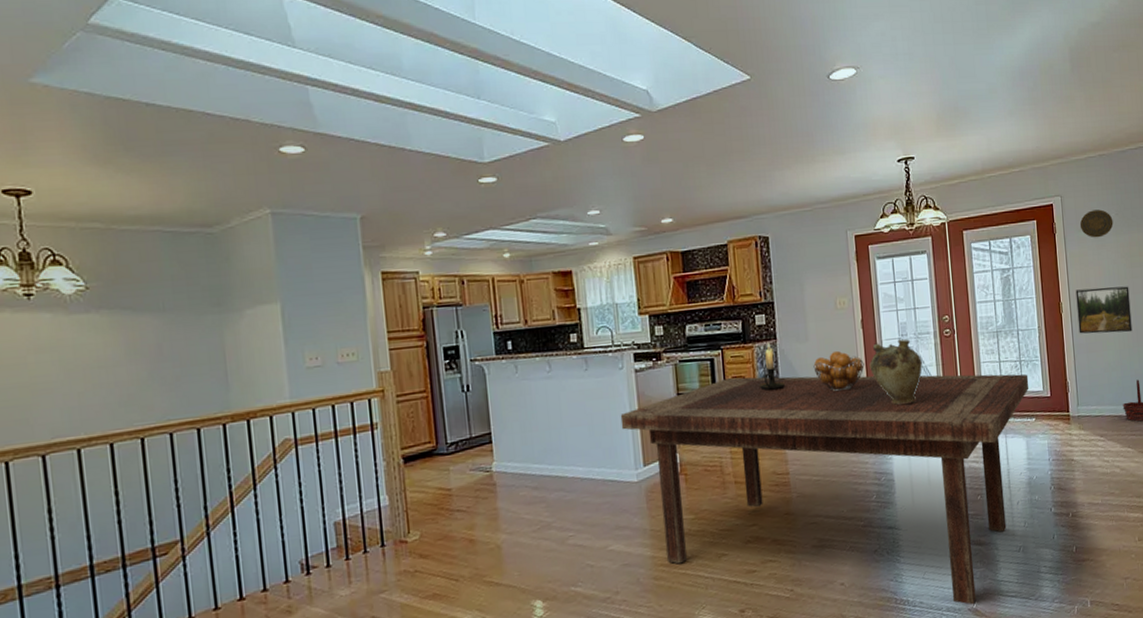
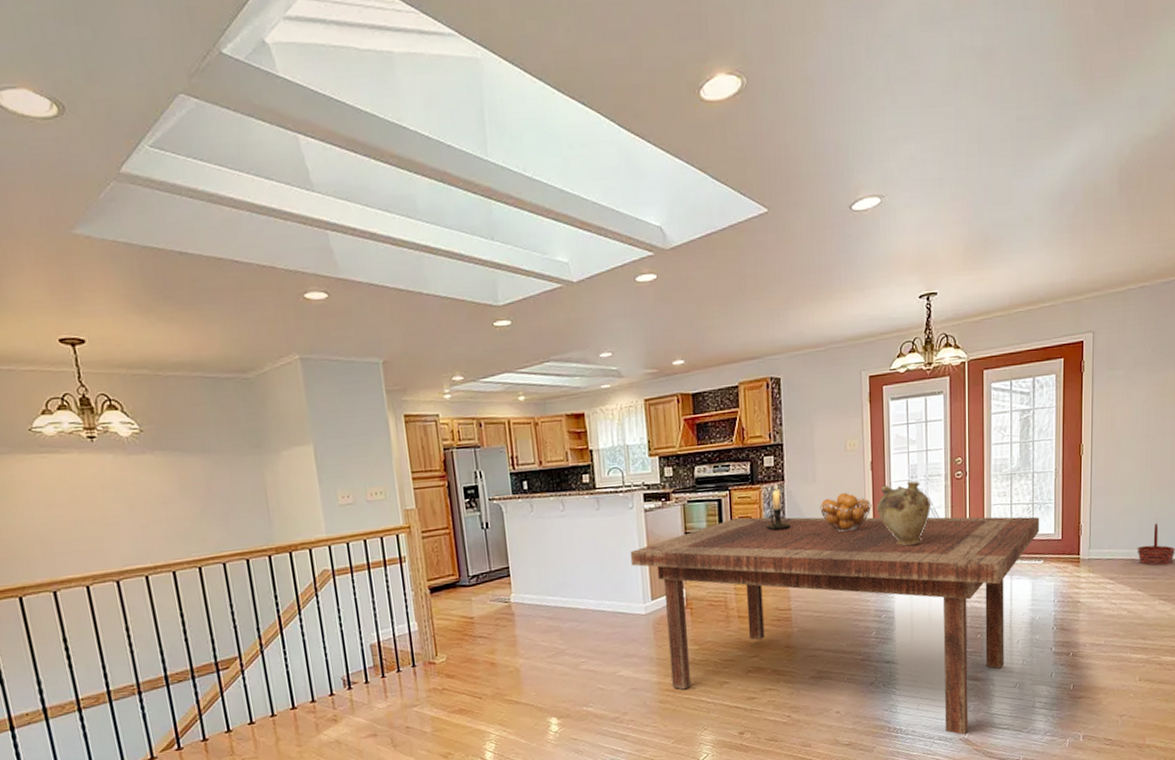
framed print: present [1075,286,1133,334] -> none [1098,427,1158,477]
decorative plate: present [1079,209,1114,238] -> none [1110,346,1148,377]

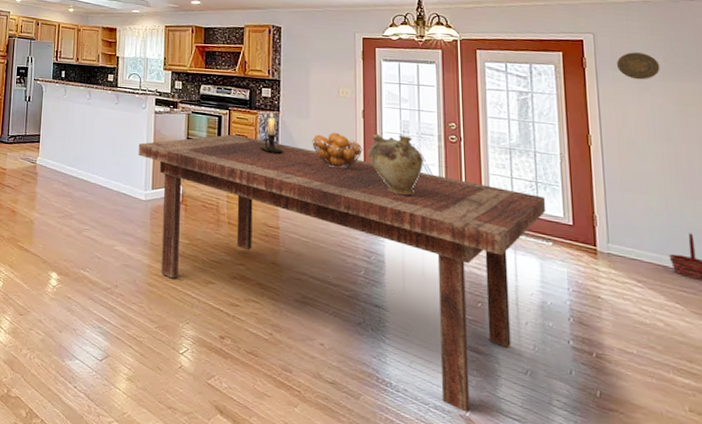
decorative plate: none [1110,346,1148,377] -> present [616,52,660,80]

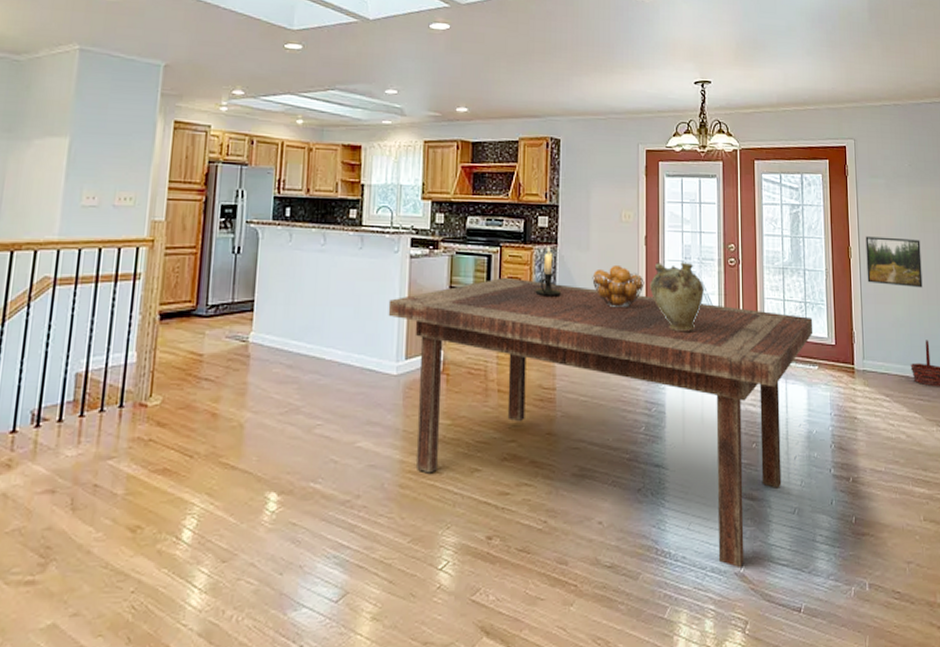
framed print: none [609,126,684,182] -> present [865,236,923,288]
decorative plate: present [616,52,660,80] -> none [872,158,906,186]

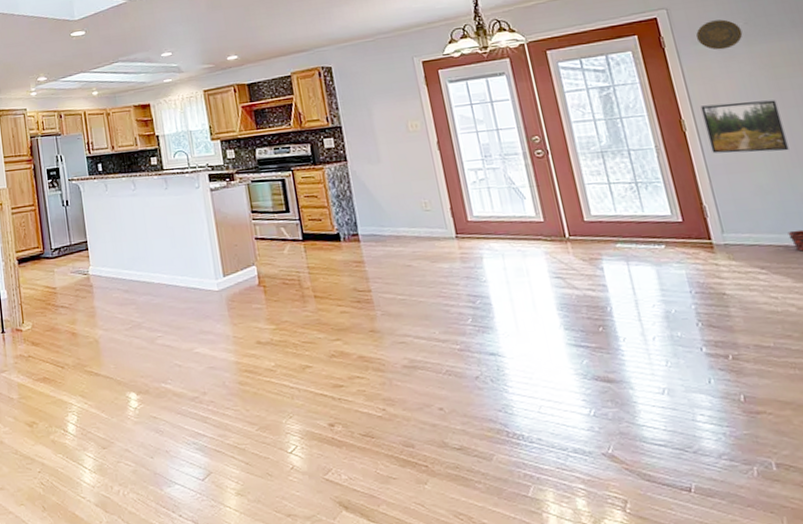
dining table: present [388,277,813,569] -> none [199,196,653,449]
candle holder: present [535,245,561,298] -> none [333,163,360,210]
fruit basket: present [592,264,644,309] -> none [388,171,445,212]
vase: present [650,262,704,331] -> none [450,160,514,227]
decorative plate: none [872,158,906,186] -> present [695,19,743,50]

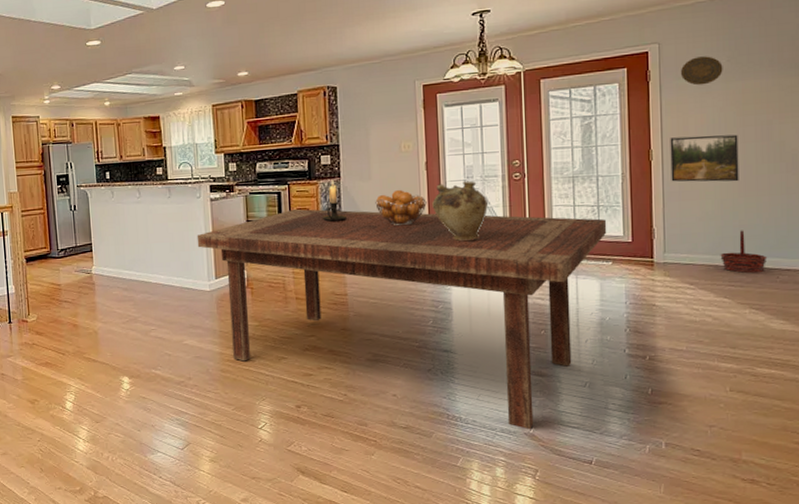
dining table: none [199,196,653,449] -> present [197,208,607,430]
candle holder: none [333,163,360,210] -> present [322,179,347,223]
fruit basket: none [388,171,445,212] -> present [375,189,427,226]
vase: none [450,160,514,227] -> present [432,181,488,241]

